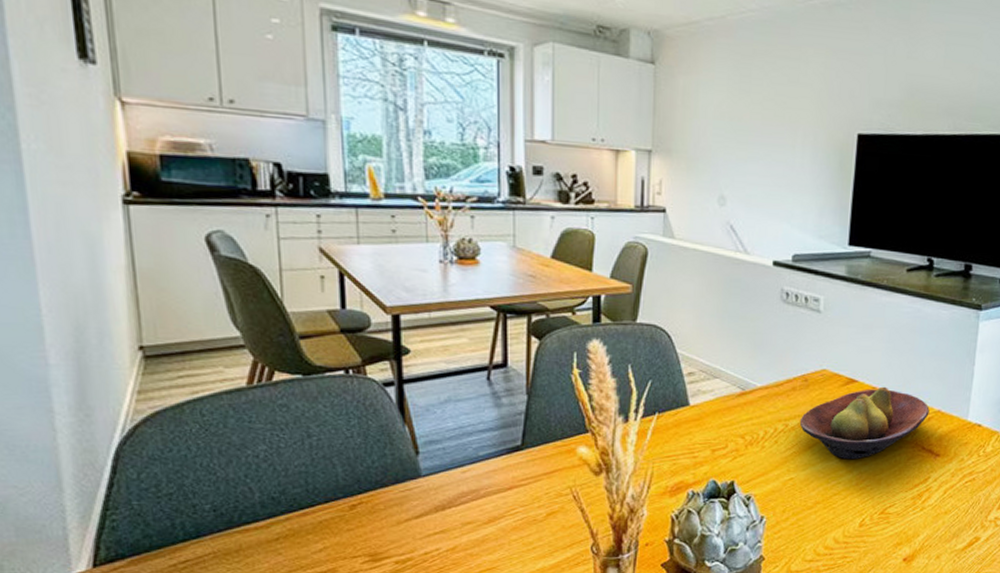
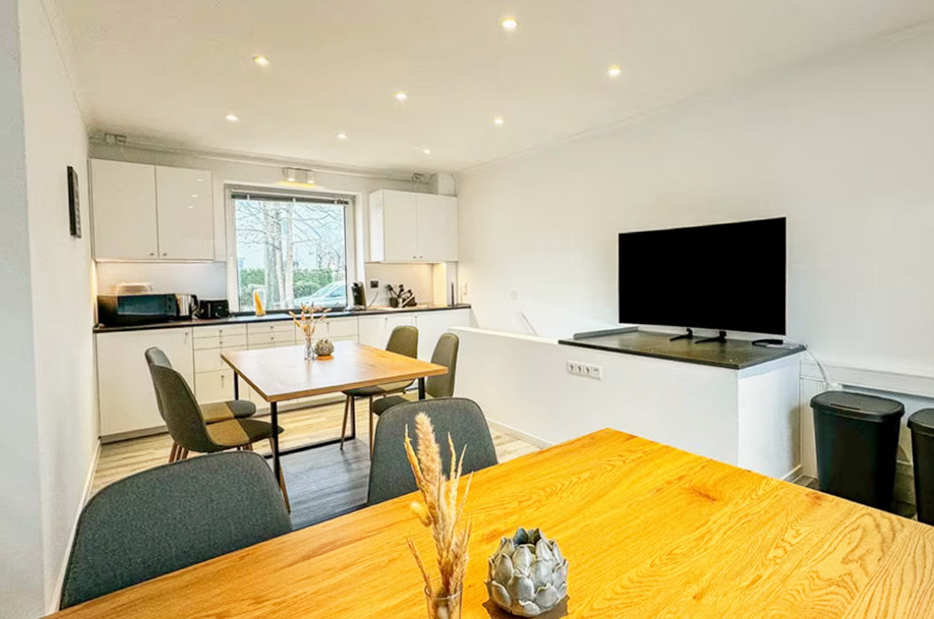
fruit bowl: present [800,386,930,460] -> none [591,440,702,506]

